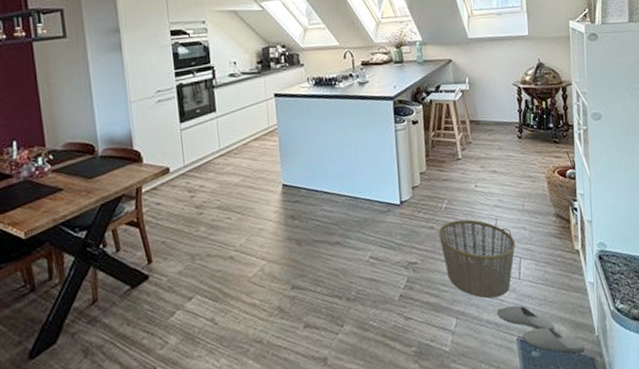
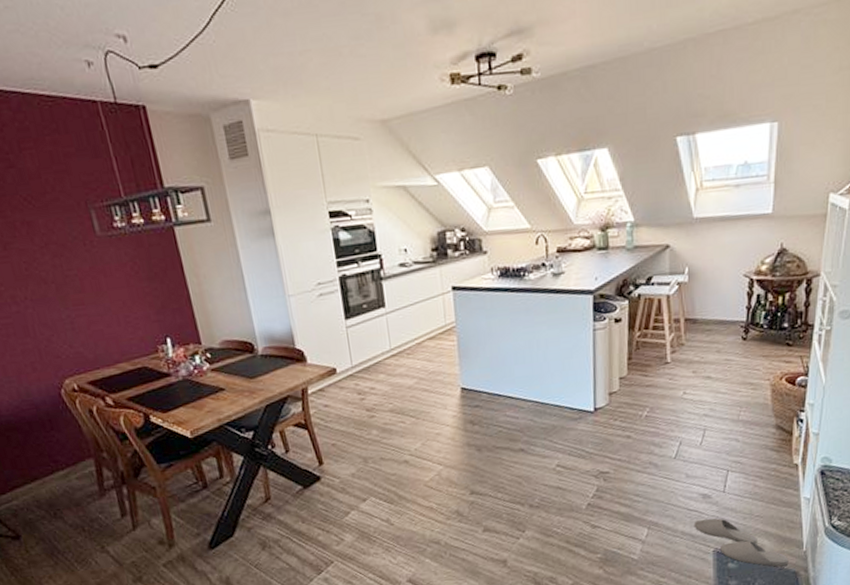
basket: present [438,219,516,299] -> none [635,428,724,510]

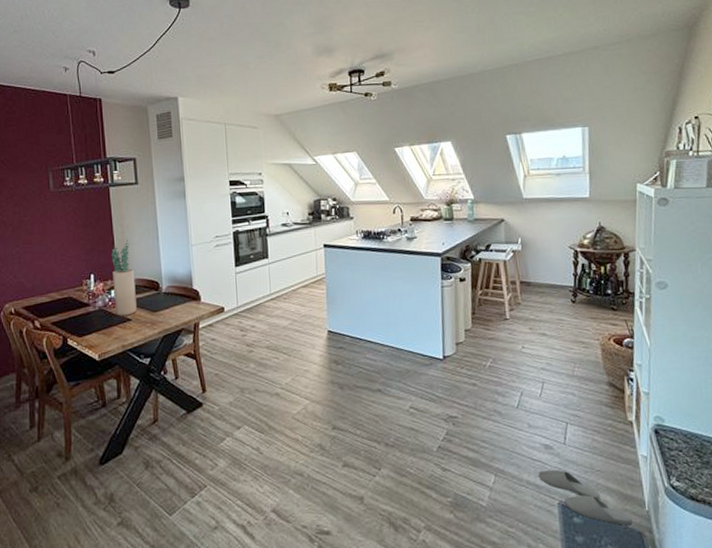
vase: none [188,293,230,386] -> present [111,240,137,316]

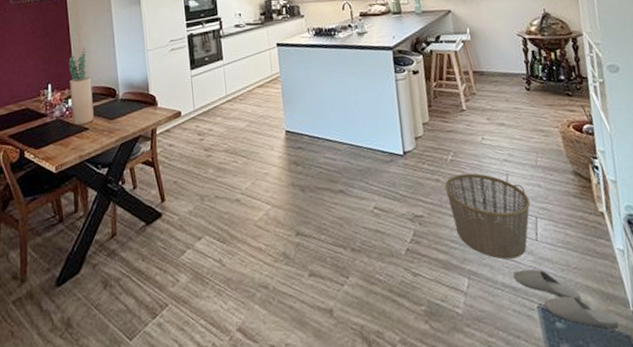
basket: none [480,379,563,460] -> present [444,173,531,259]

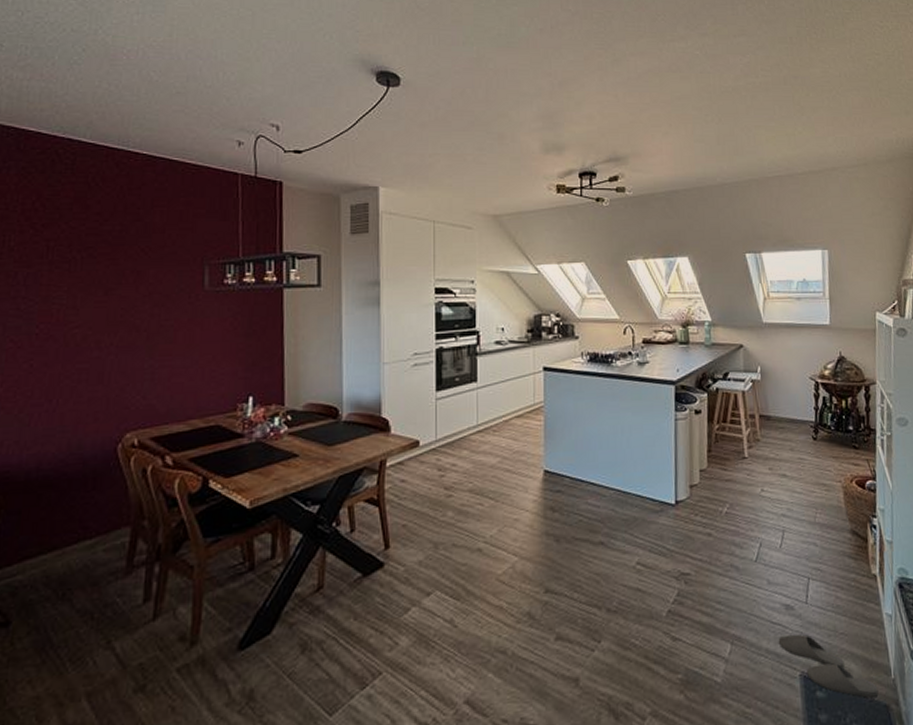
vase: present [69,48,94,126] -> none [278,354,308,451]
basket: present [444,173,531,259] -> none [716,528,804,623]

